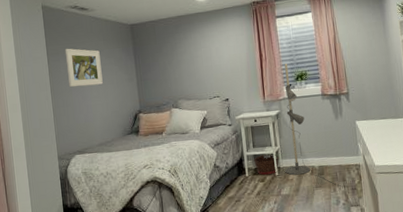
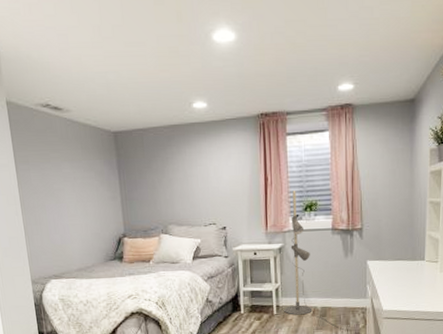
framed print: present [64,48,103,87] -> none [35,156,82,203]
basket: present [254,154,279,175] -> none [251,291,279,313]

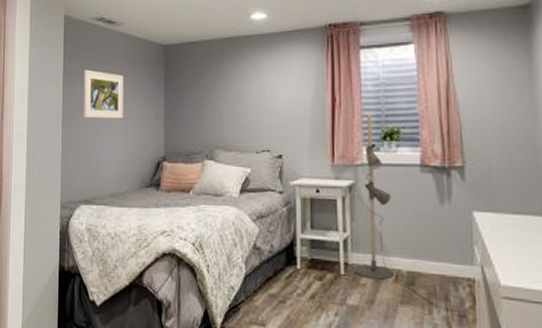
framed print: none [35,156,82,203] -> present [83,69,124,119]

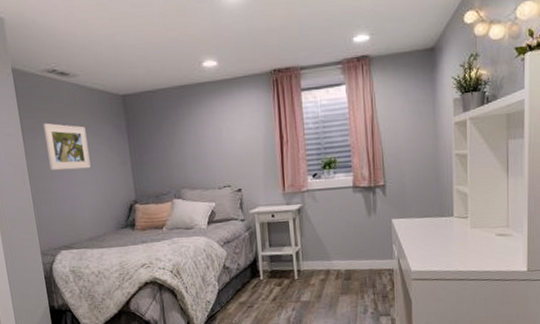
floor lamp: present [355,115,443,310] -> none [306,148,371,294]

